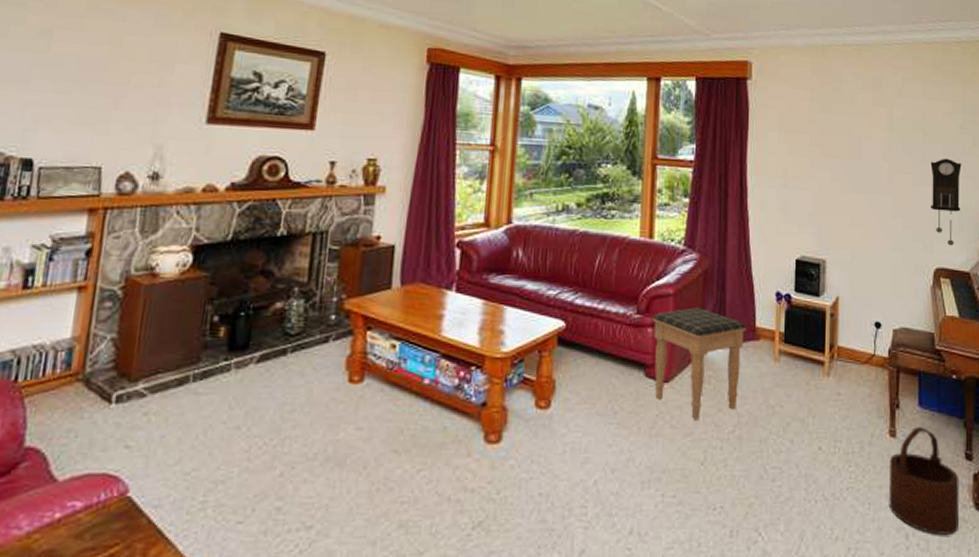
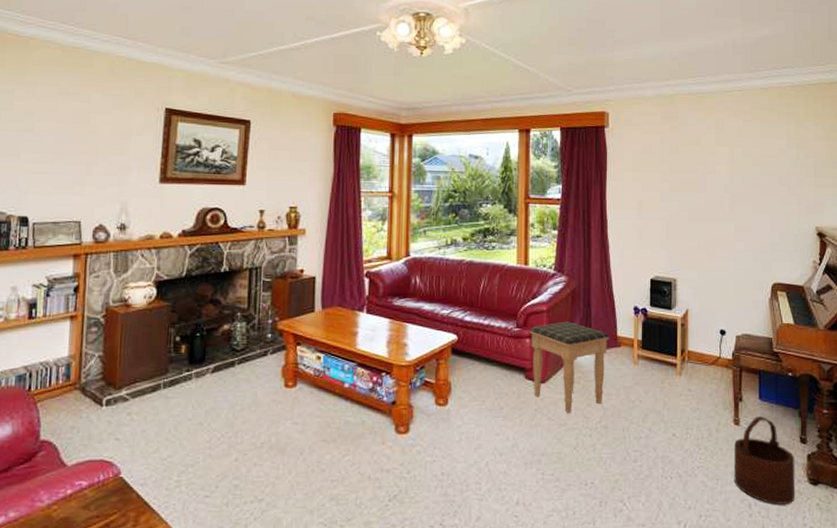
pendulum clock: present [930,158,962,246] -> none [768,188,796,264]

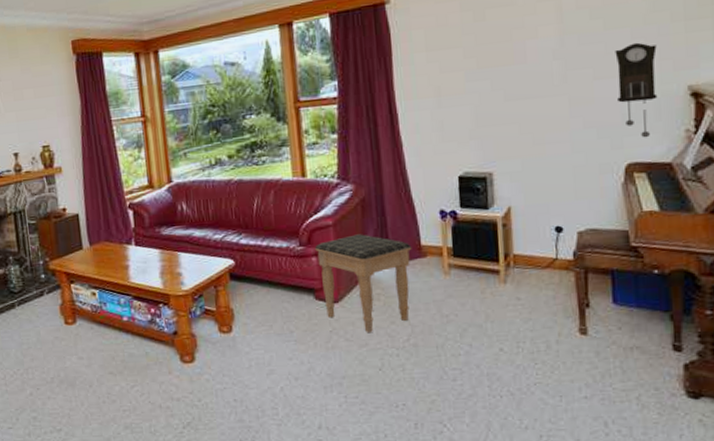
wooden bucket: present [733,415,795,504] -> none [581,322,668,422]
pendulum clock: none [768,188,796,264] -> present [615,42,658,138]

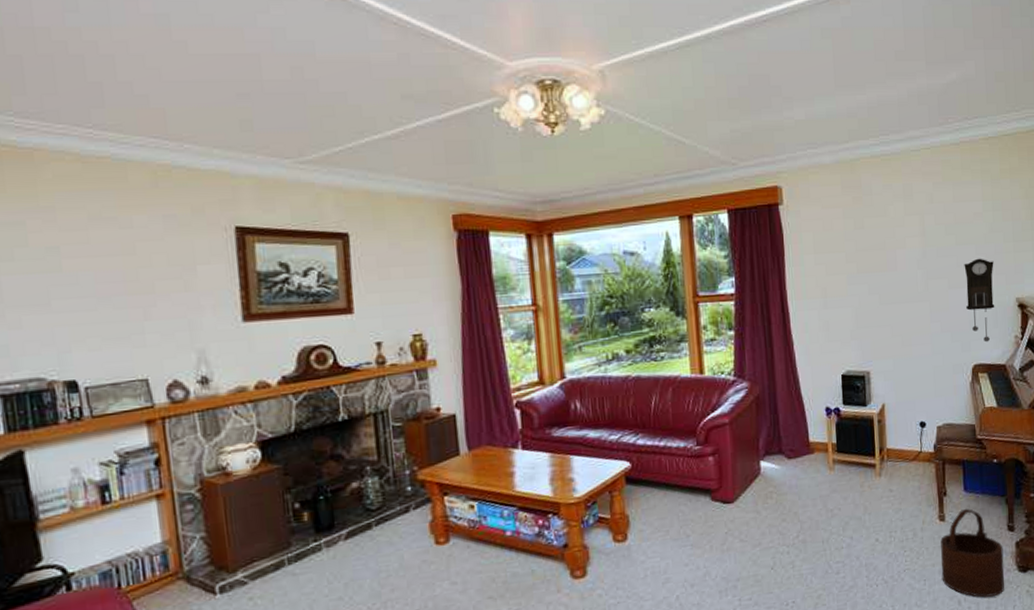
footstool: present [315,234,412,332] -> none [712,432,801,532]
wooden bucket: none [581,322,668,422] -> present [940,508,1005,597]

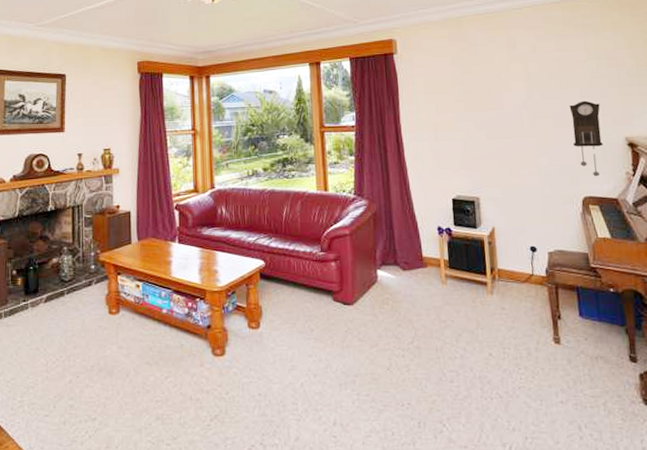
wooden bucket: present [940,508,1005,597] -> none [556,333,630,427]

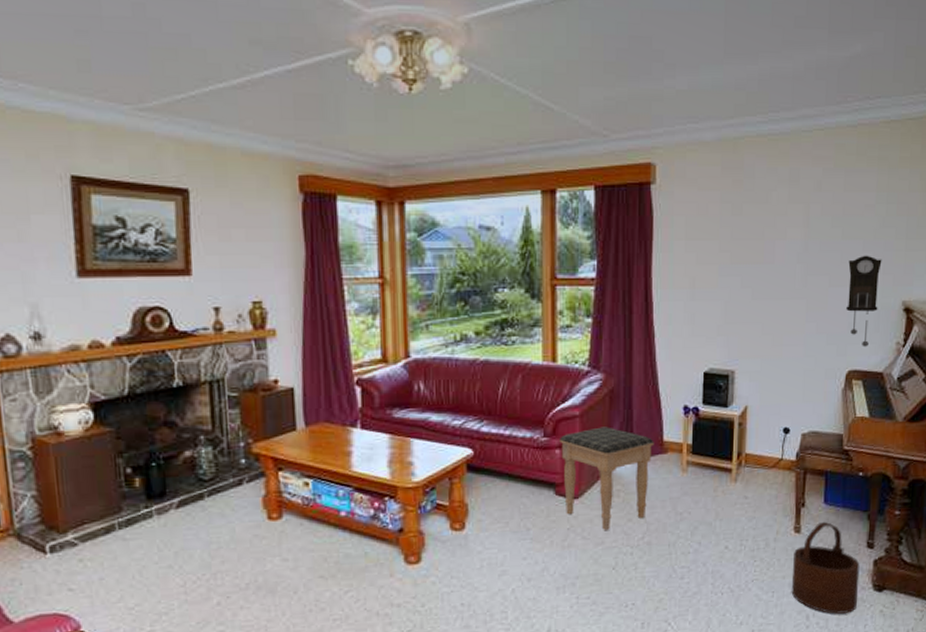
footstool: none [334,244,415,334] -> present [560,426,655,530]
wooden bucket: none [556,333,630,427] -> present [791,521,860,614]

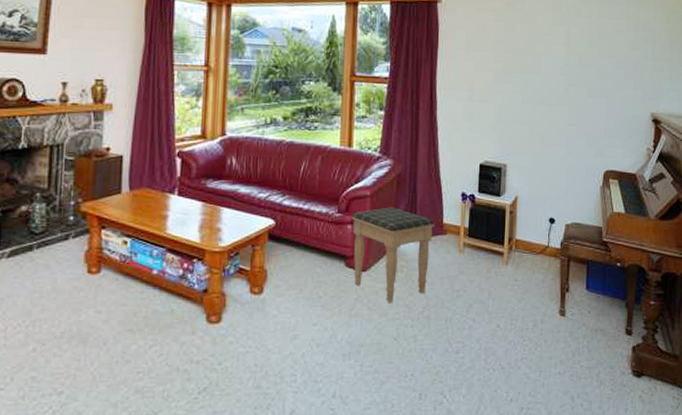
wooden bucket: present [791,521,860,614] -> none [557,306,620,397]
pendulum clock: present [846,255,882,347] -> none [603,72,633,151]

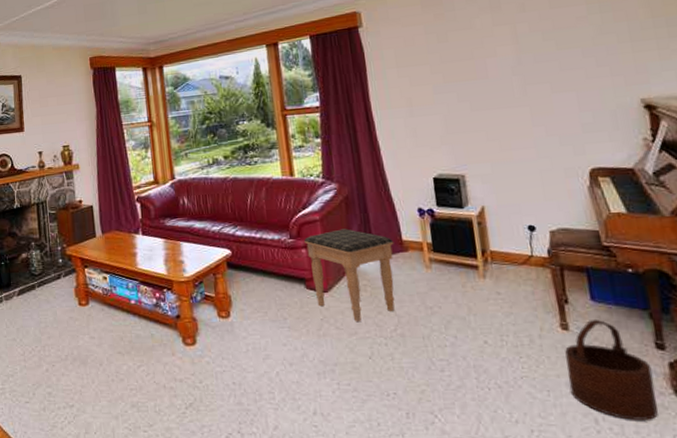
wooden bucket: none [557,306,620,397] -> present [565,319,658,420]

